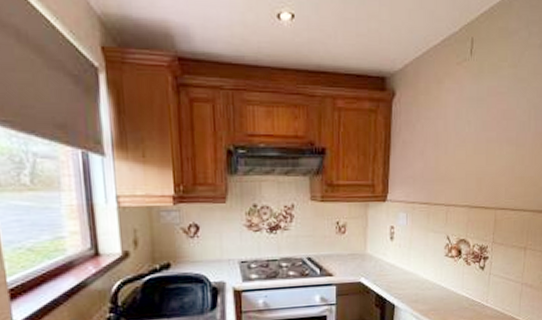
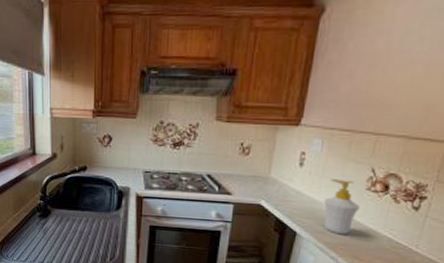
soap bottle: none [414,248,443,301] -> present [323,178,361,235]

